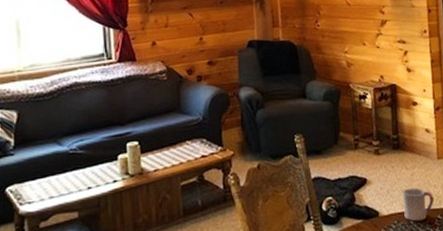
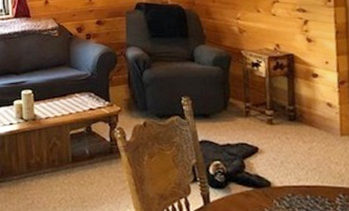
cup: present [403,187,435,222] -> none [299,162,336,197]

